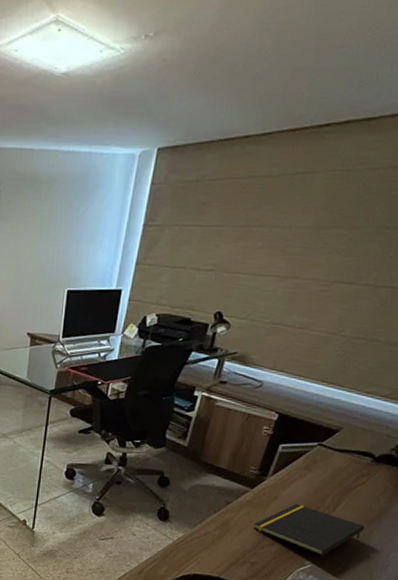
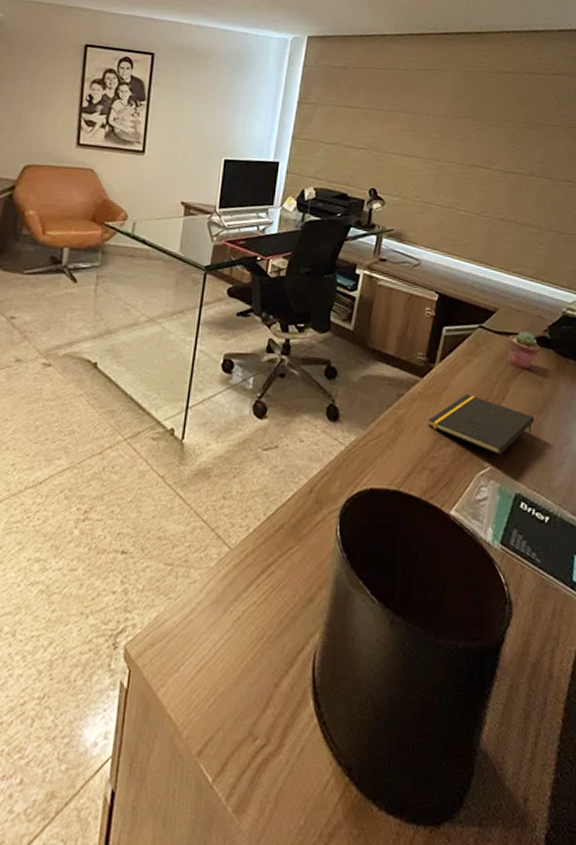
potted succulent: none [345,449,384,484] -> present [508,331,540,369]

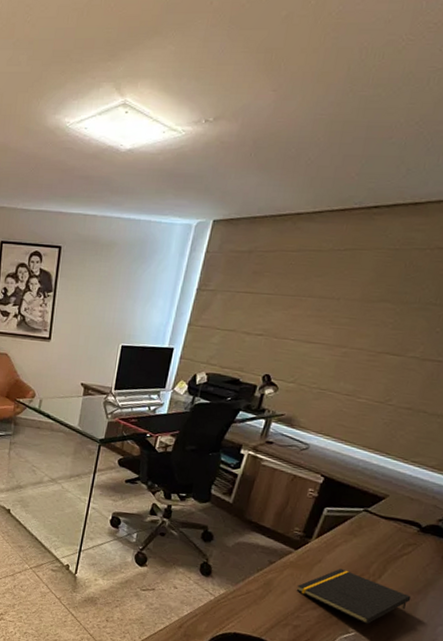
potted succulent: present [508,331,540,369] -> none [391,518,431,554]

